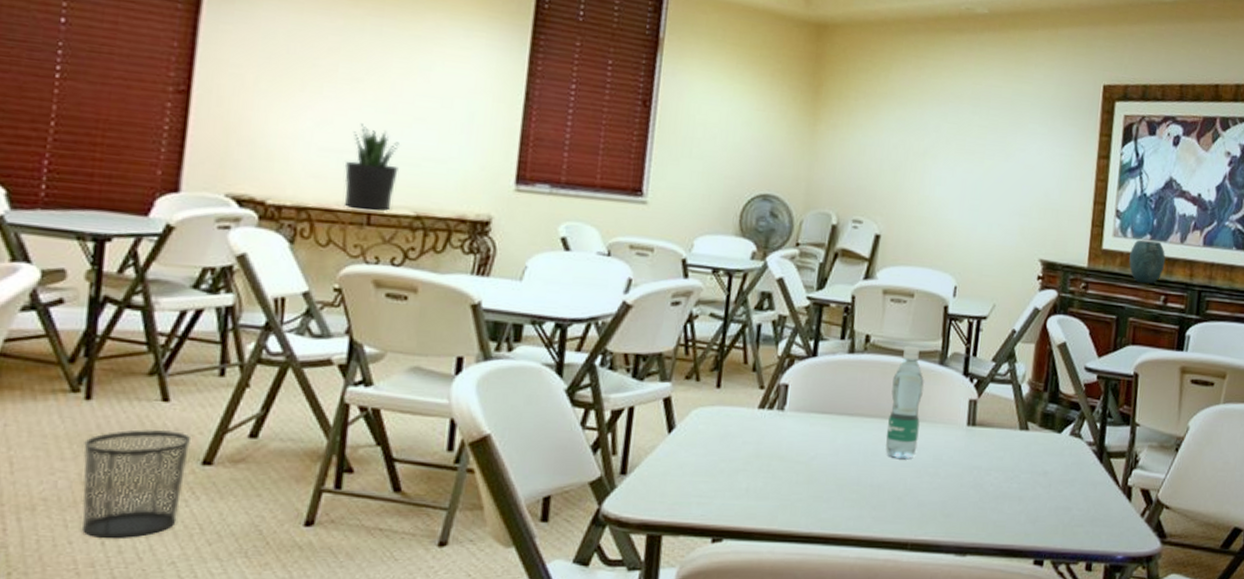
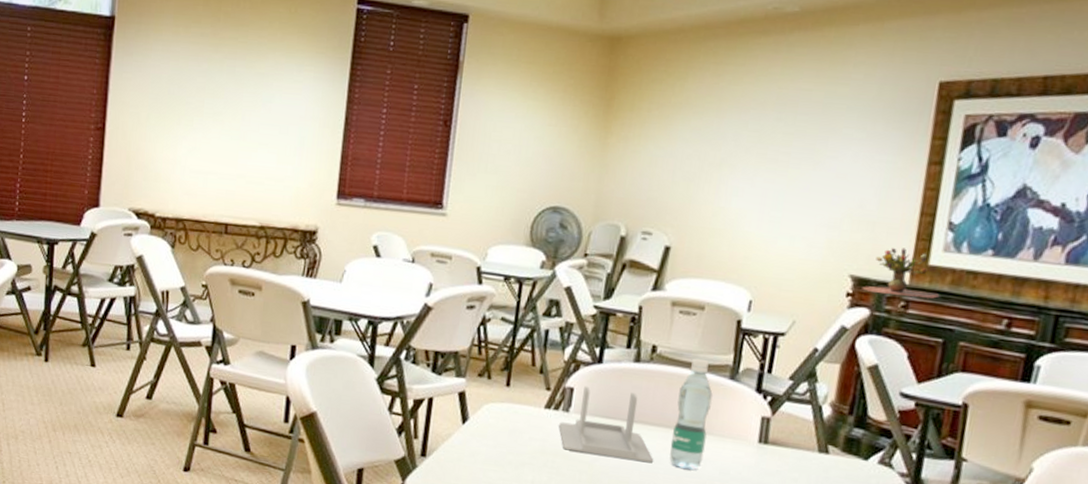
waste bin: present [82,429,192,539] -> none [44,386,110,467]
planter: present [345,123,399,211] -> none [209,149,248,222]
napkin holder: none [774,381,871,455] -> present [559,385,654,462]
flower arrangement: none [1050,233,1113,279] -> present [862,248,942,299]
vase: present [1129,240,1166,284] -> none [962,256,1013,306]

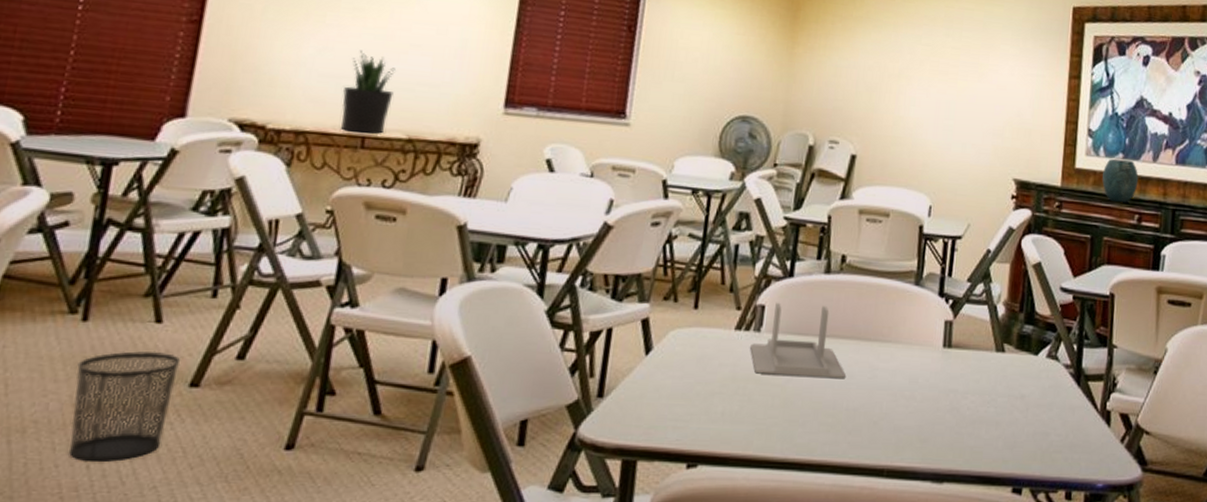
waste bin: none [44,386,110,467] -> present [69,351,181,462]
planter: none [209,149,248,222] -> present [341,50,395,135]
bottle: present [669,358,713,470] -> none [861,266,900,381]
flower arrangement: present [862,248,942,299] -> none [1024,153,1087,198]
vase: none [962,256,1013,306] -> present [1102,158,1139,203]

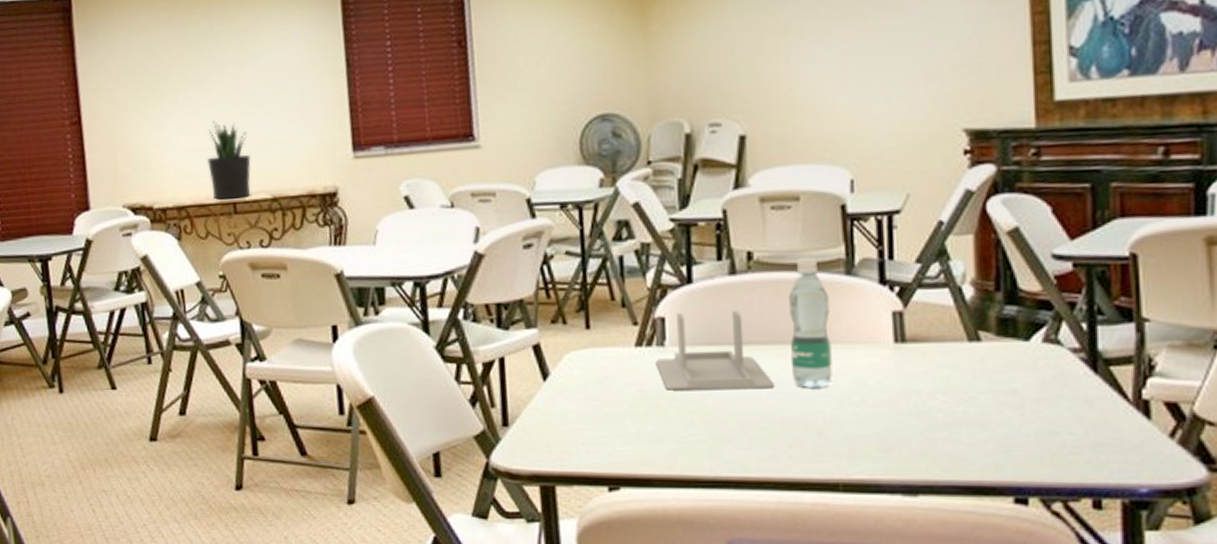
waste bin: present [69,351,181,462] -> none [65,413,141,507]
bottle: none [861,266,900,381] -> present [789,257,833,388]
vase: present [1102,158,1139,203] -> none [1099,76,1159,136]

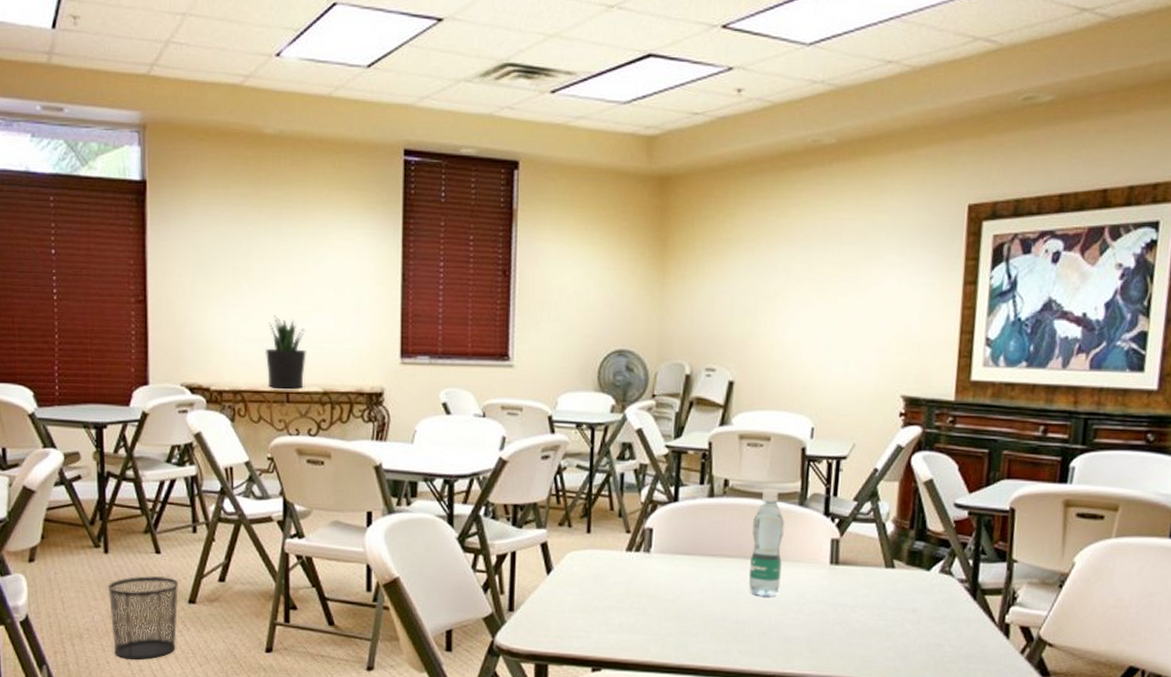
waste bin: none [65,413,141,507] -> present [107,575,179,660]
napkin holder: present [656,311,775,391] -> none [641,525,735,594]

